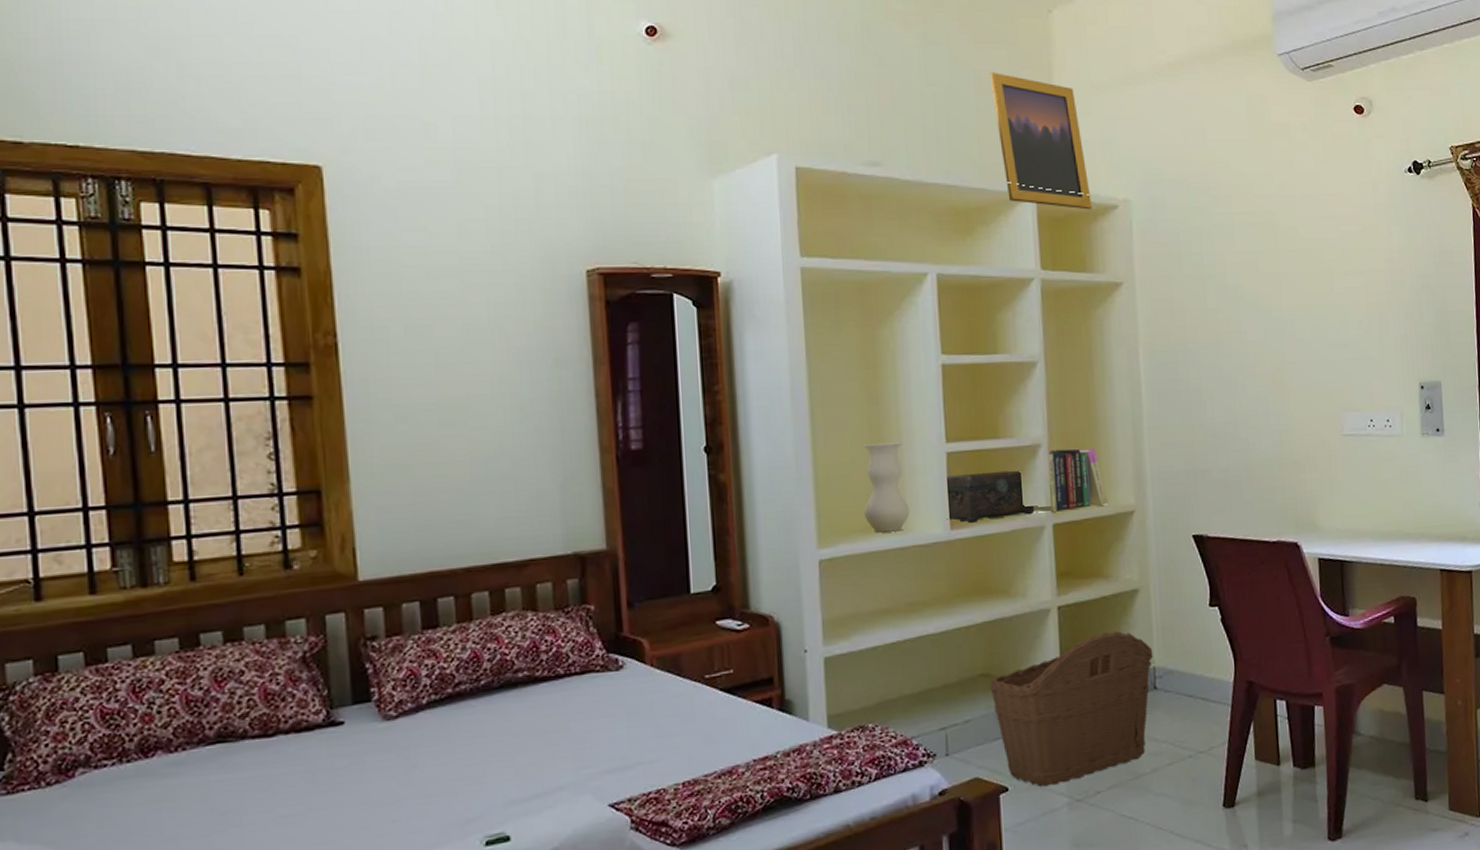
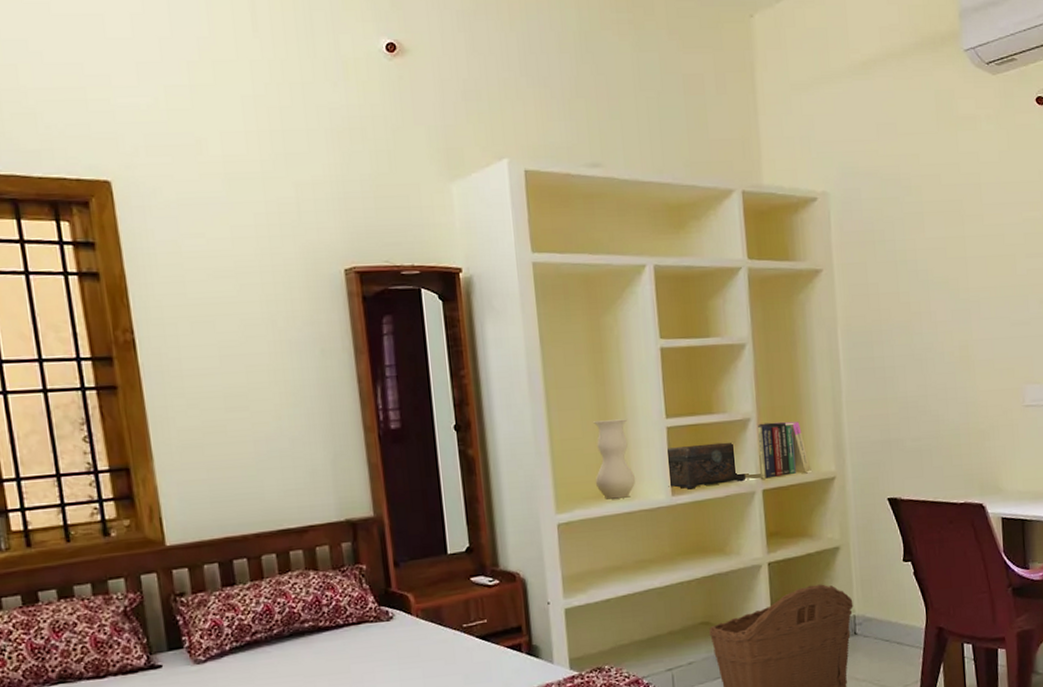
picture frame: present [989,73,1092,210] -> none [697,76,793,203]

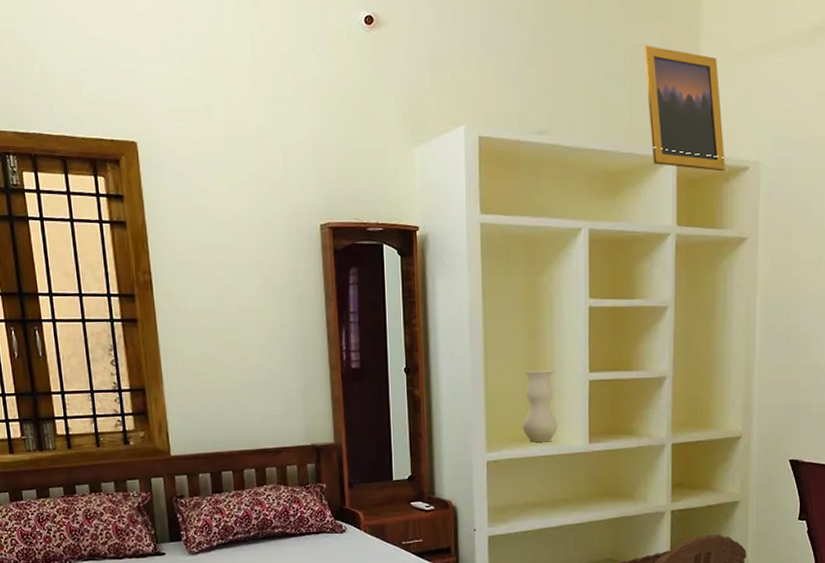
decorative box: present [667,441,747,489] -> none [586,397,658,439]
picture frame: none [697,76,793,203] -> present [644,45,725,172]
books: present [745,421,811,480] -> none [657,381,719,434]

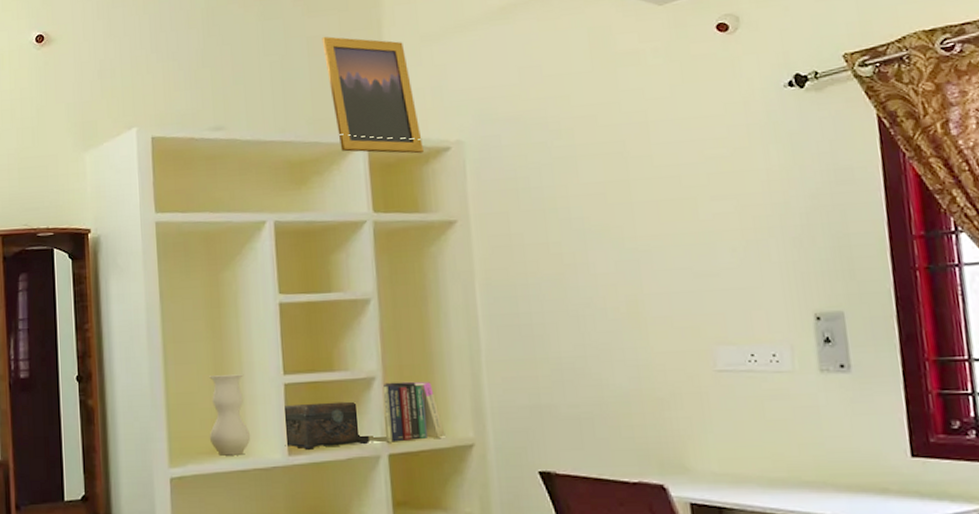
decorative box: none [586,397,658,439] -> present [285,401,371,450]
books: none [657,381,719,434] -> present [369,381,445,443]

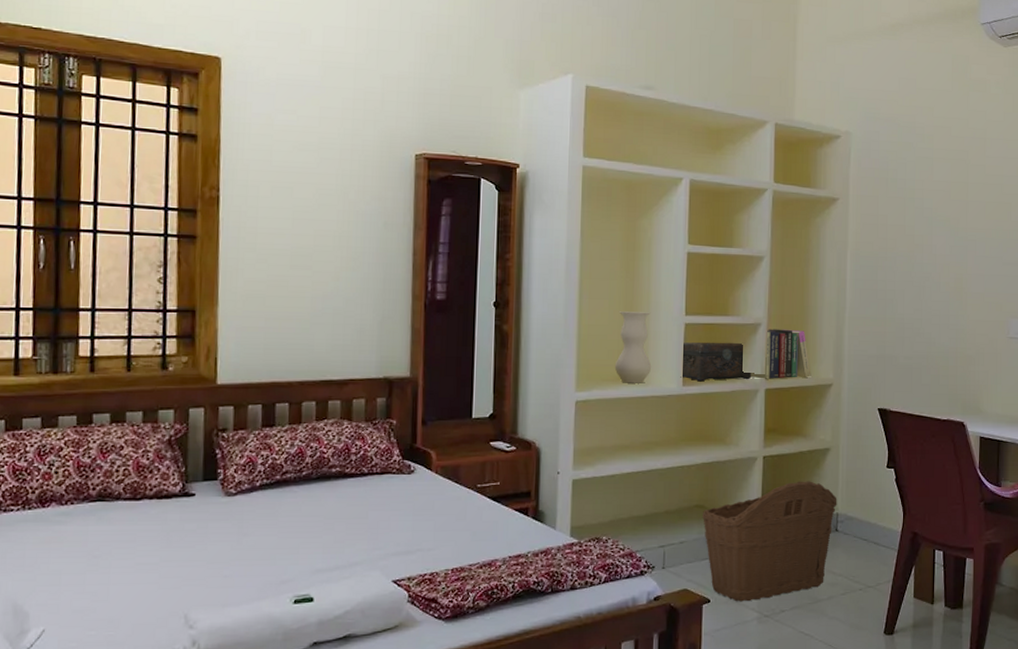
picture frame: present [322,36,423,154] -> none [746,22,819,138]

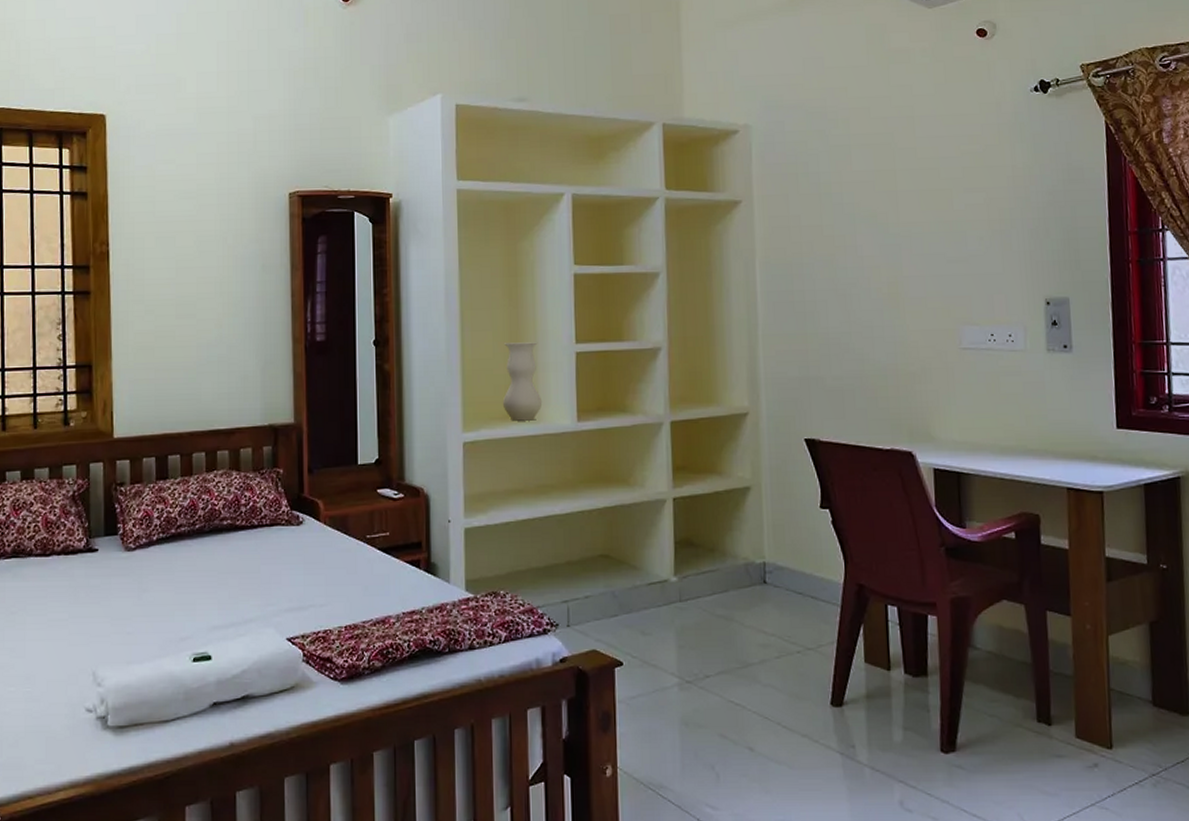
decorative box: present [680,342,752,382] -> none [574,370,655,416]
wicker basket: present [703,481,837,602] -> none [608,525,764,665]
books: present [751,329,811,379] -> none [653,352,723,410]

